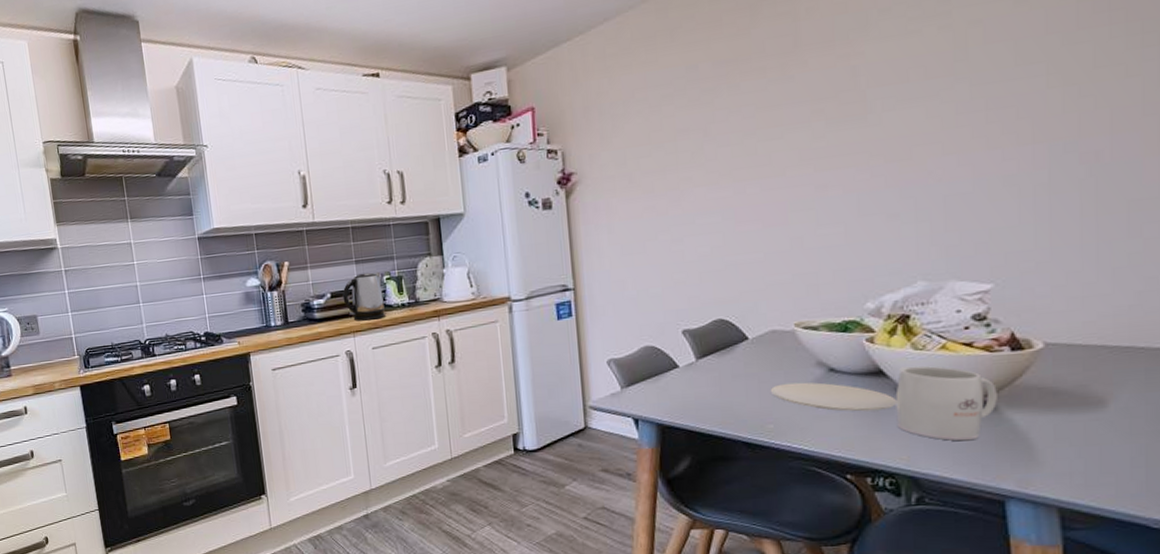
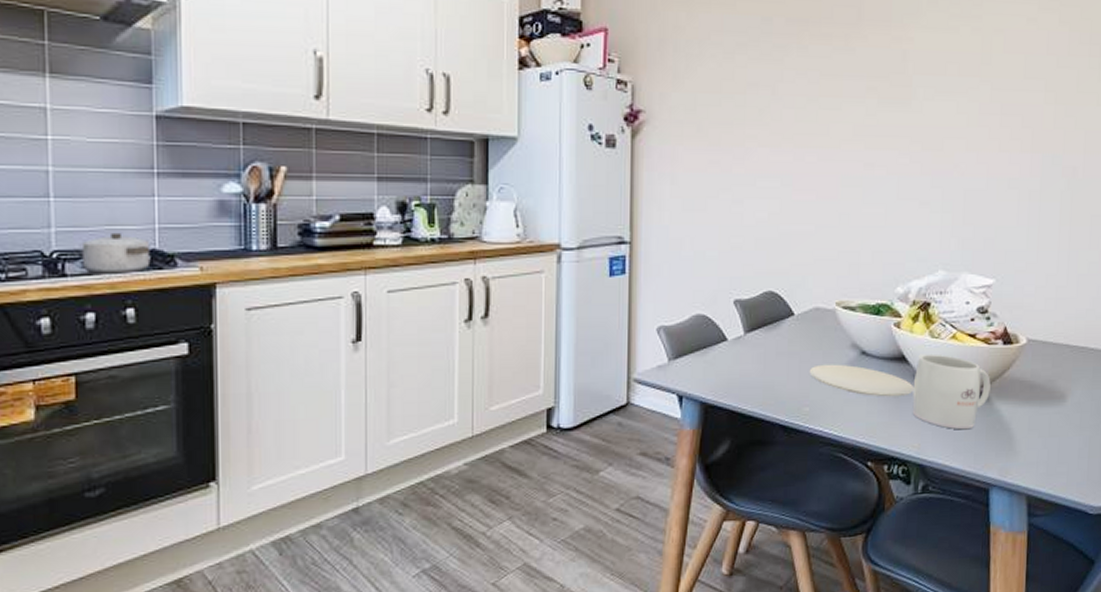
cooking pot: none [162,322,206,353] -> present [81,232,151,274]
kettle: present [342,272,385,322] -> none [355,194,409,257]

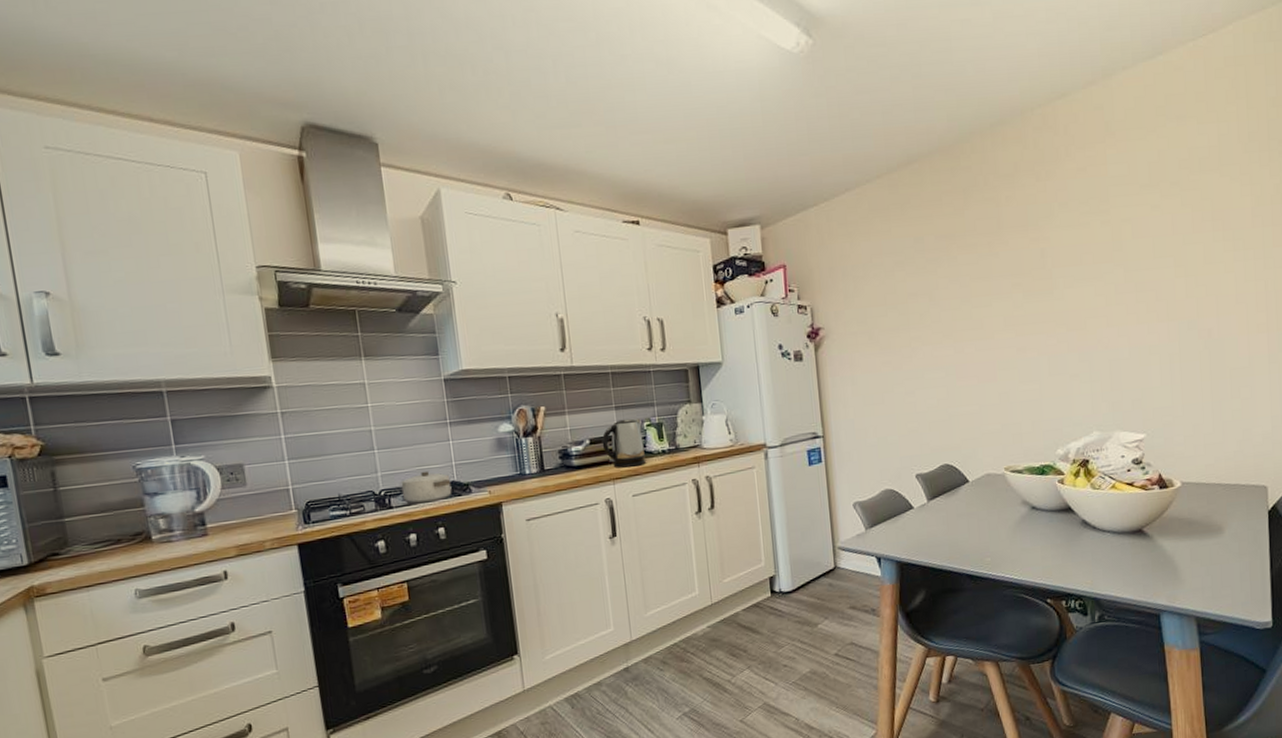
kettle: none [355,194,409,257] -> present [601,418,646,469]
plate: present [809,364,914,397] -> none [987,519,1082,544]
mug: present [912,353,991,430] -> none [1081,502,1152,566]

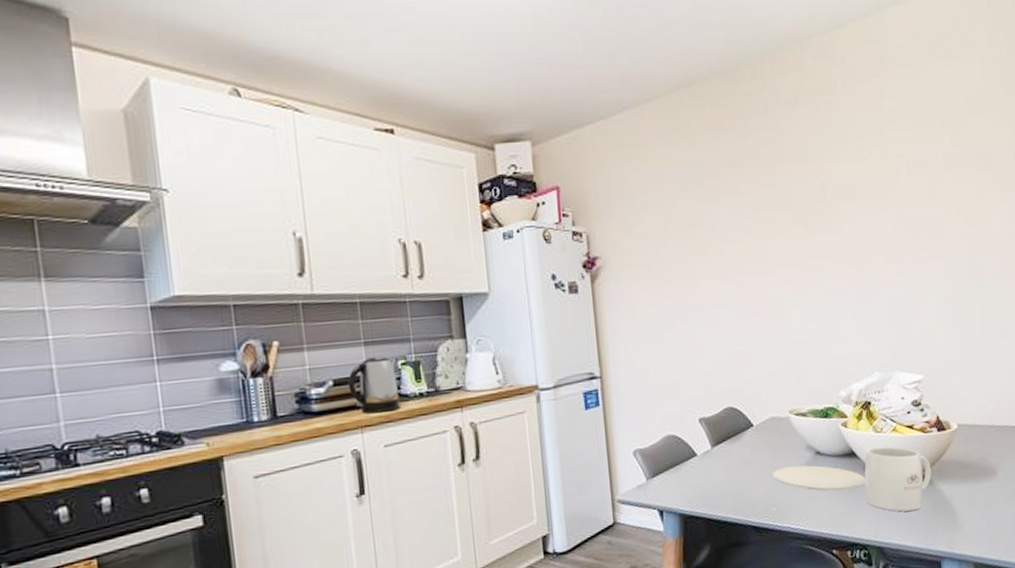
cooking pot: present [400,470,452,505] -> none [90,418,159,461]
plate: none [987,519,1082,544] -> present [772,465,866,491]
mug: none [1081,502,1152,566] -> present [864,446,932,512]

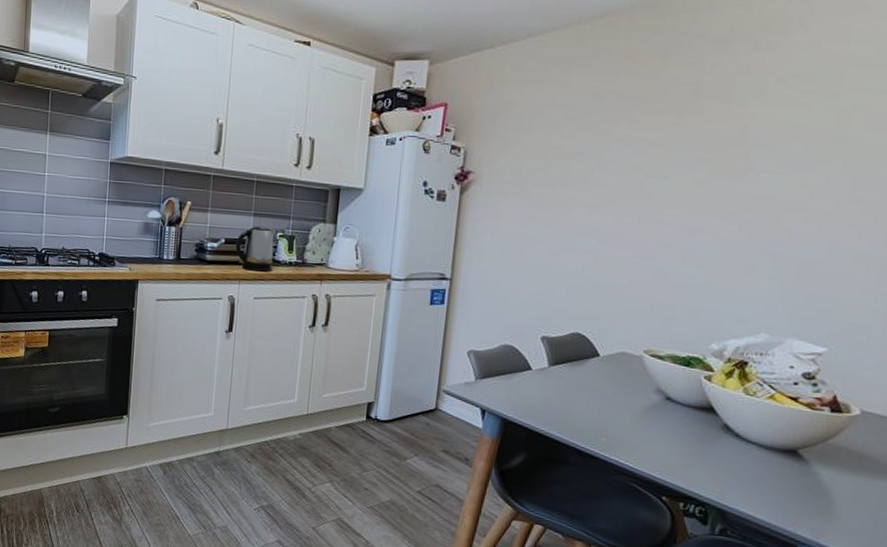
plate: present [772,465,866,491] -> none [609,402,721,444]
mug: present [864,446,932,512] -> none [716,408,811,487]

